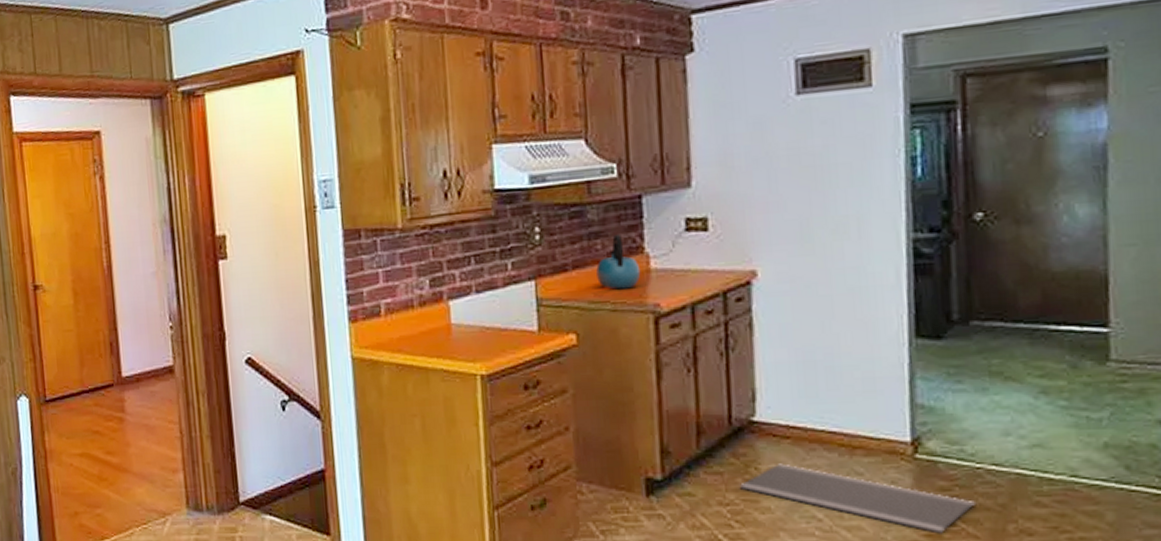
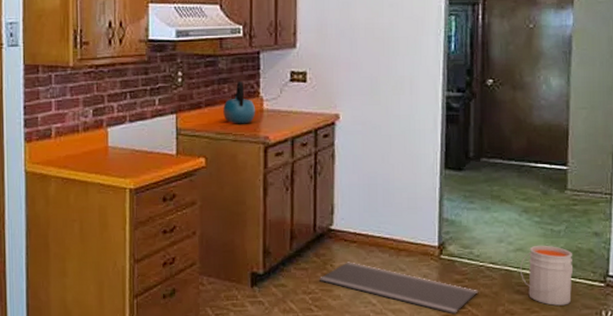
bucket: none [1038,438,1125,523] -> present [519,245,573,306]

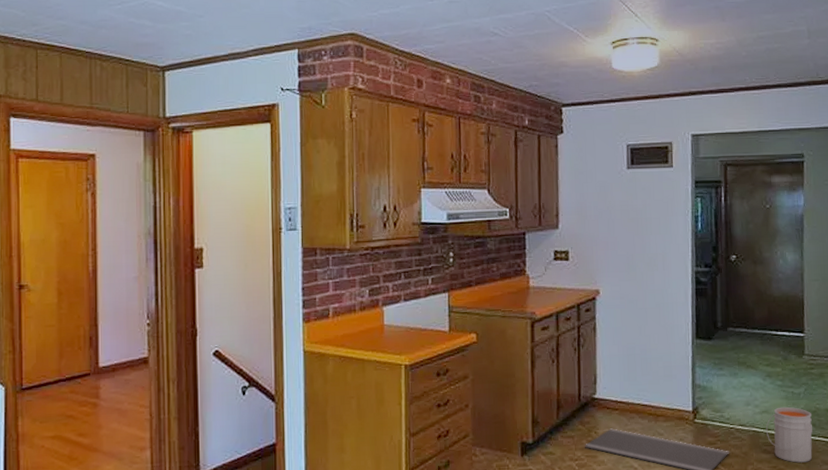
kettle: present [223,80,256,124] -> none [492,260,523,301]

